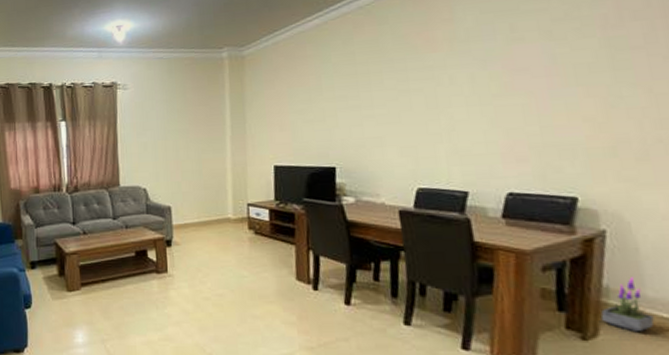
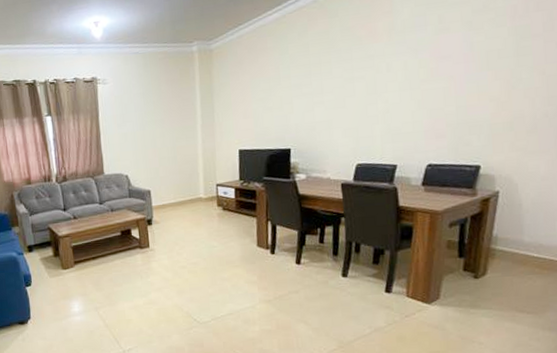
potted plant: present [600,277,655,333] -> none [489,227,528,270]

